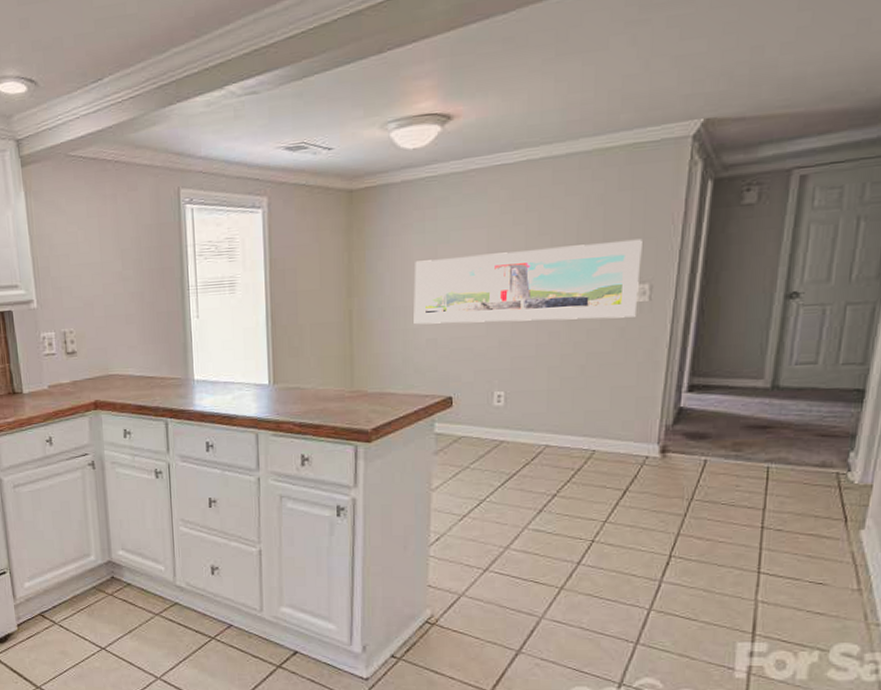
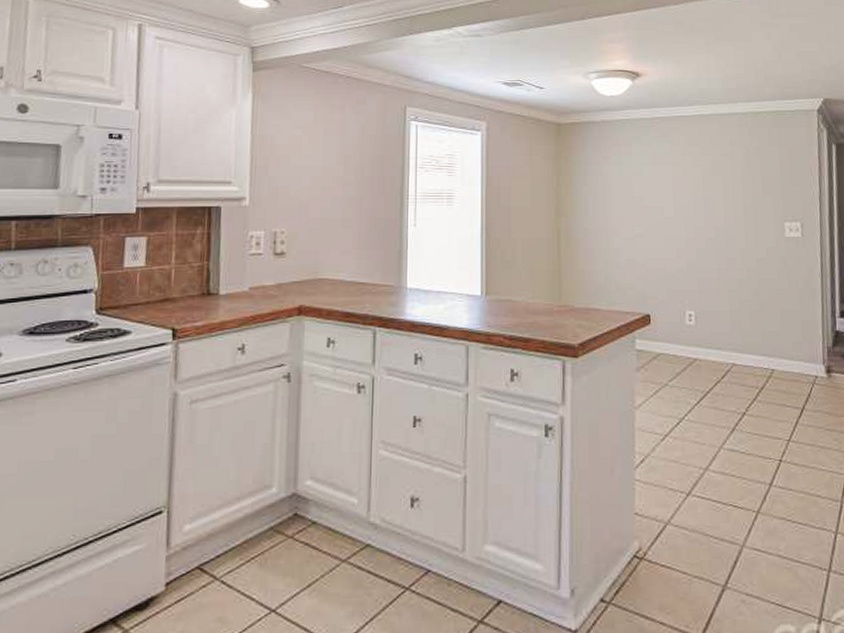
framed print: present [414,239,642,325] -> none [613,185,794,250]

